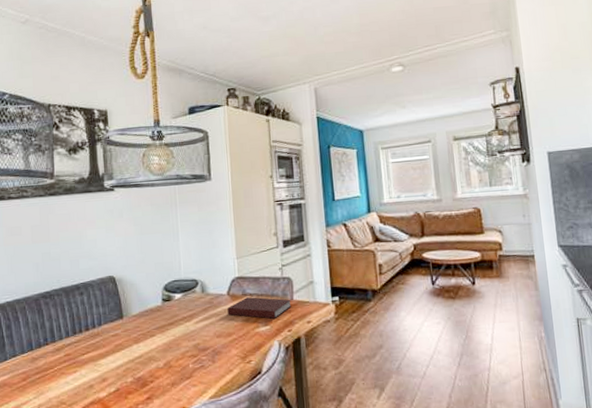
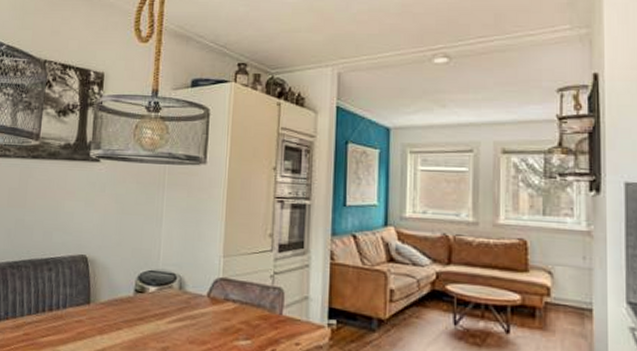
notebook: present [227,297,292,319] -> none [205,303,280,333]

